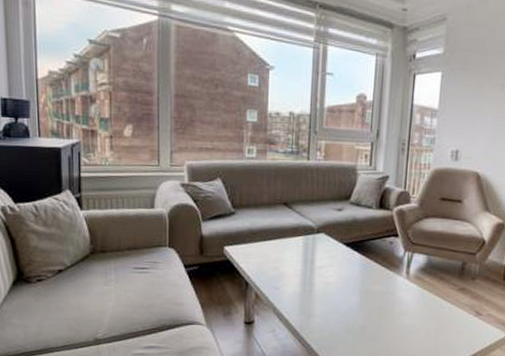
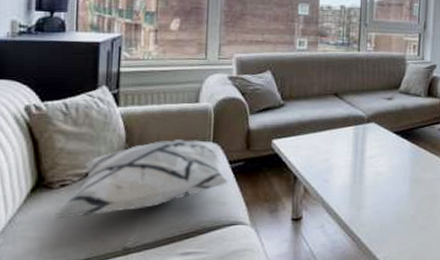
decorative pillow: none [31,243,185,310] -> present [51,140,229,219]

